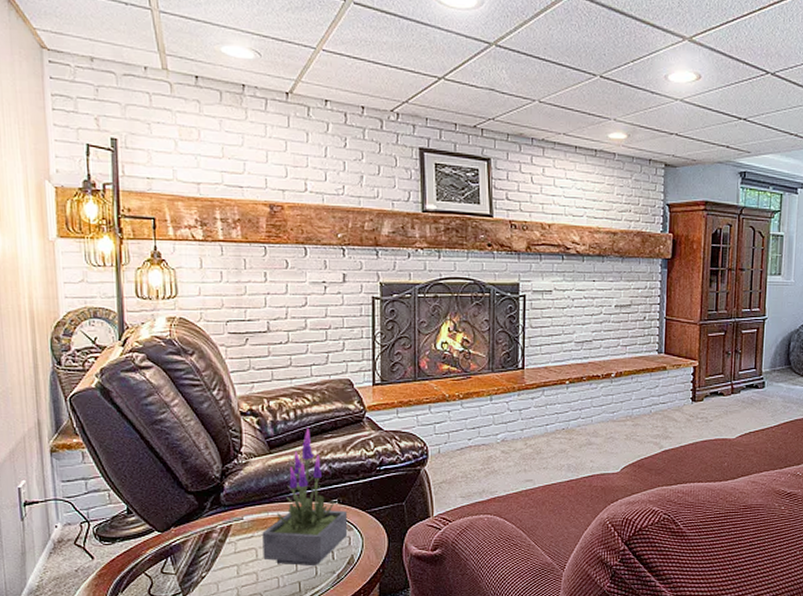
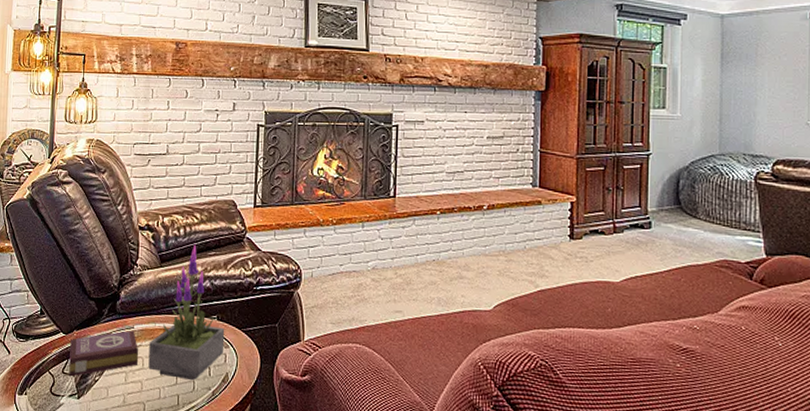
book: none [168,521,252,576] -> present [69,330,139,377]

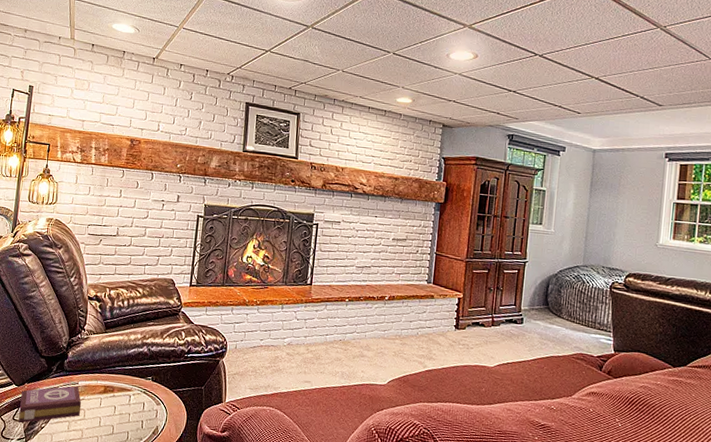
potted plant: present [148,244,225,380] -> none [89,315,158,431]

